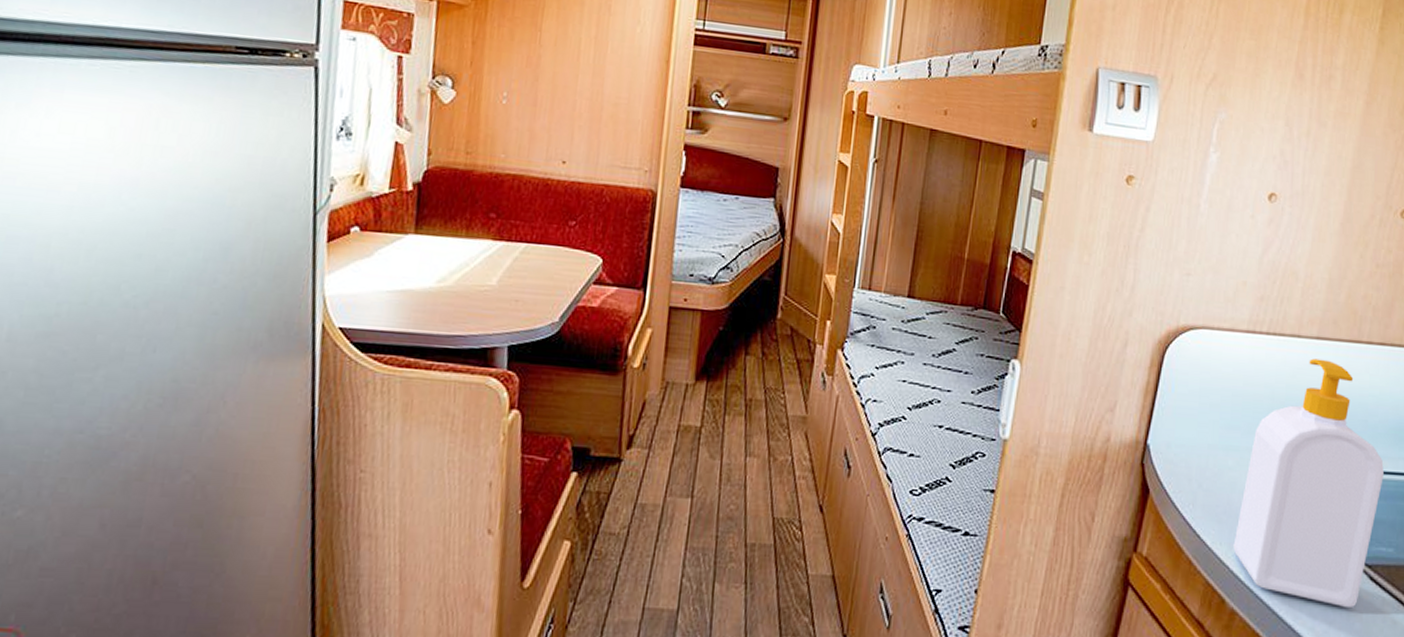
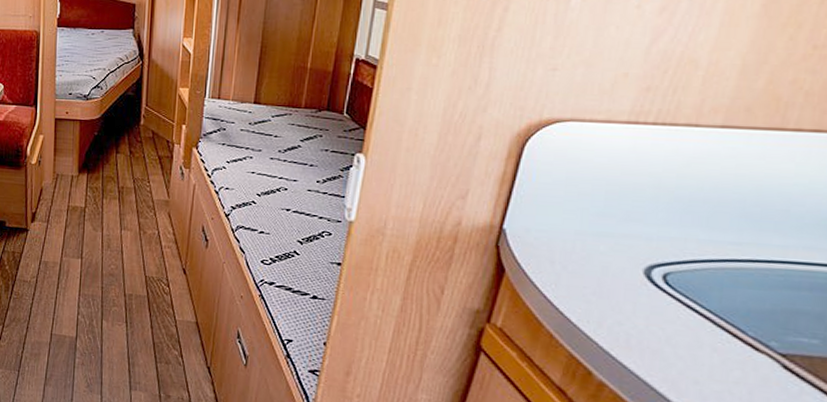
soap bottle: present [1233,358,1384,607] -> none [603,147,811,393]

